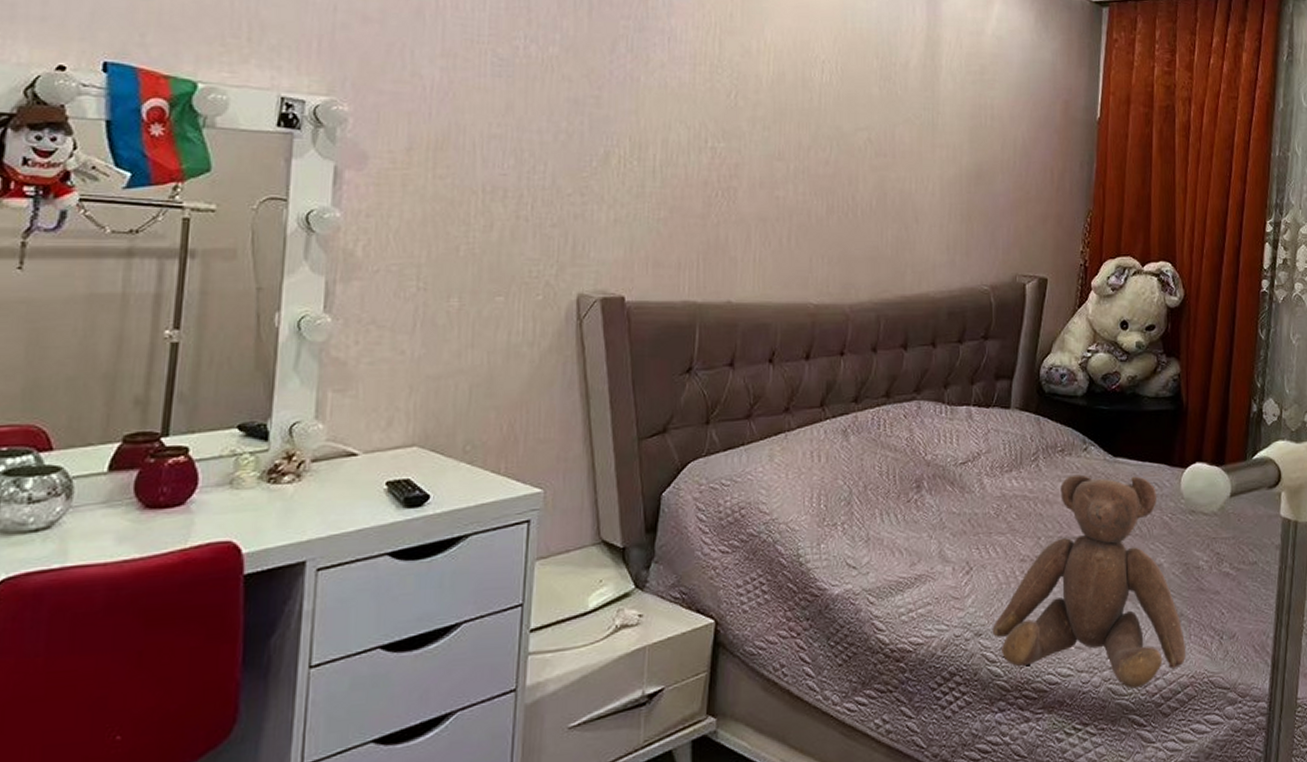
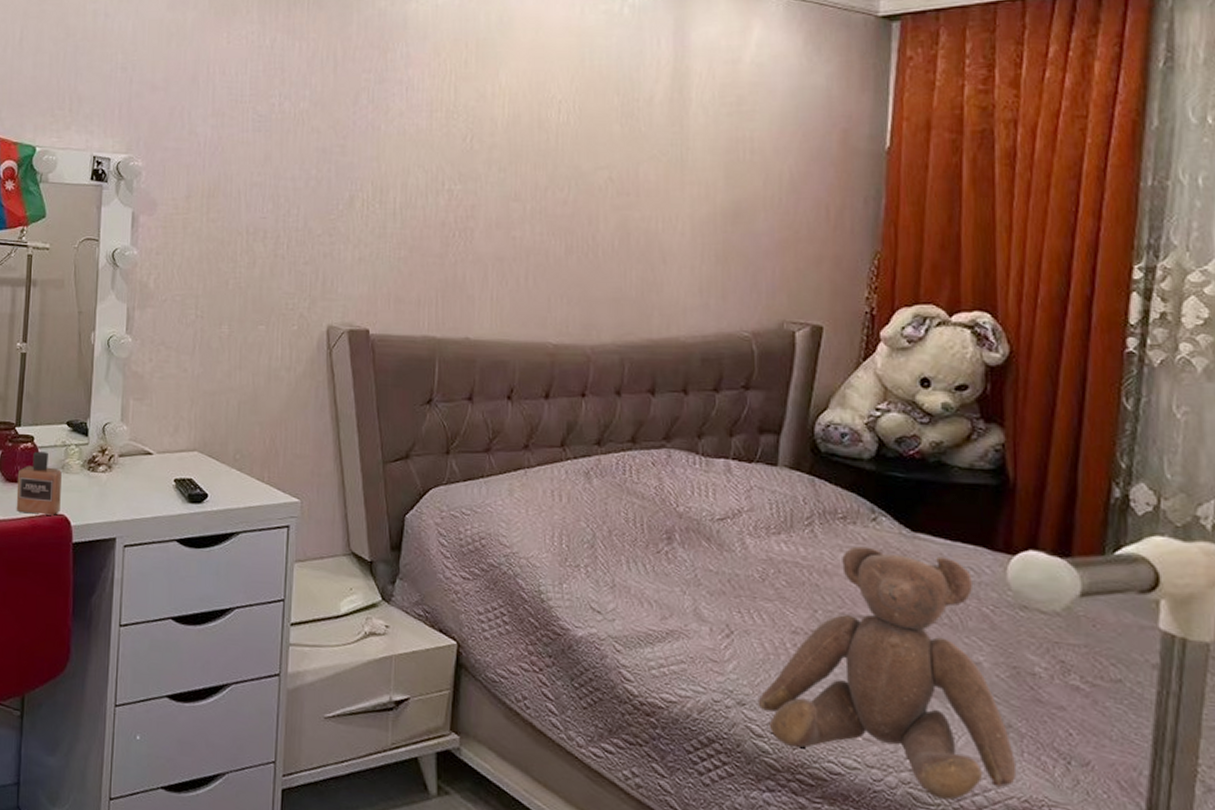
perfume: none [159,465,229,546] -> present [16,451,62,515]

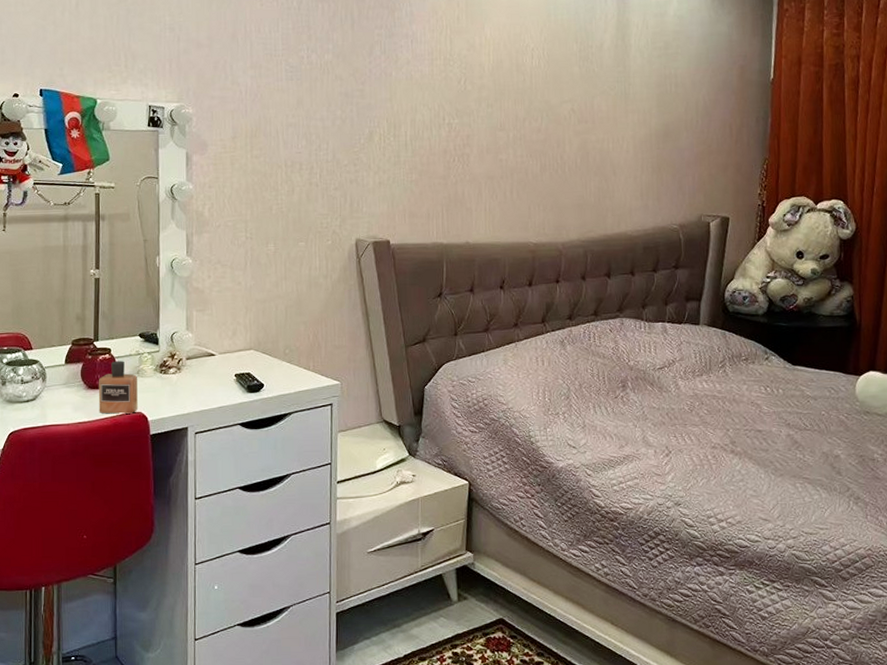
teddy bear: present [757,546,1017,800] -> none [689,379,864,555]

